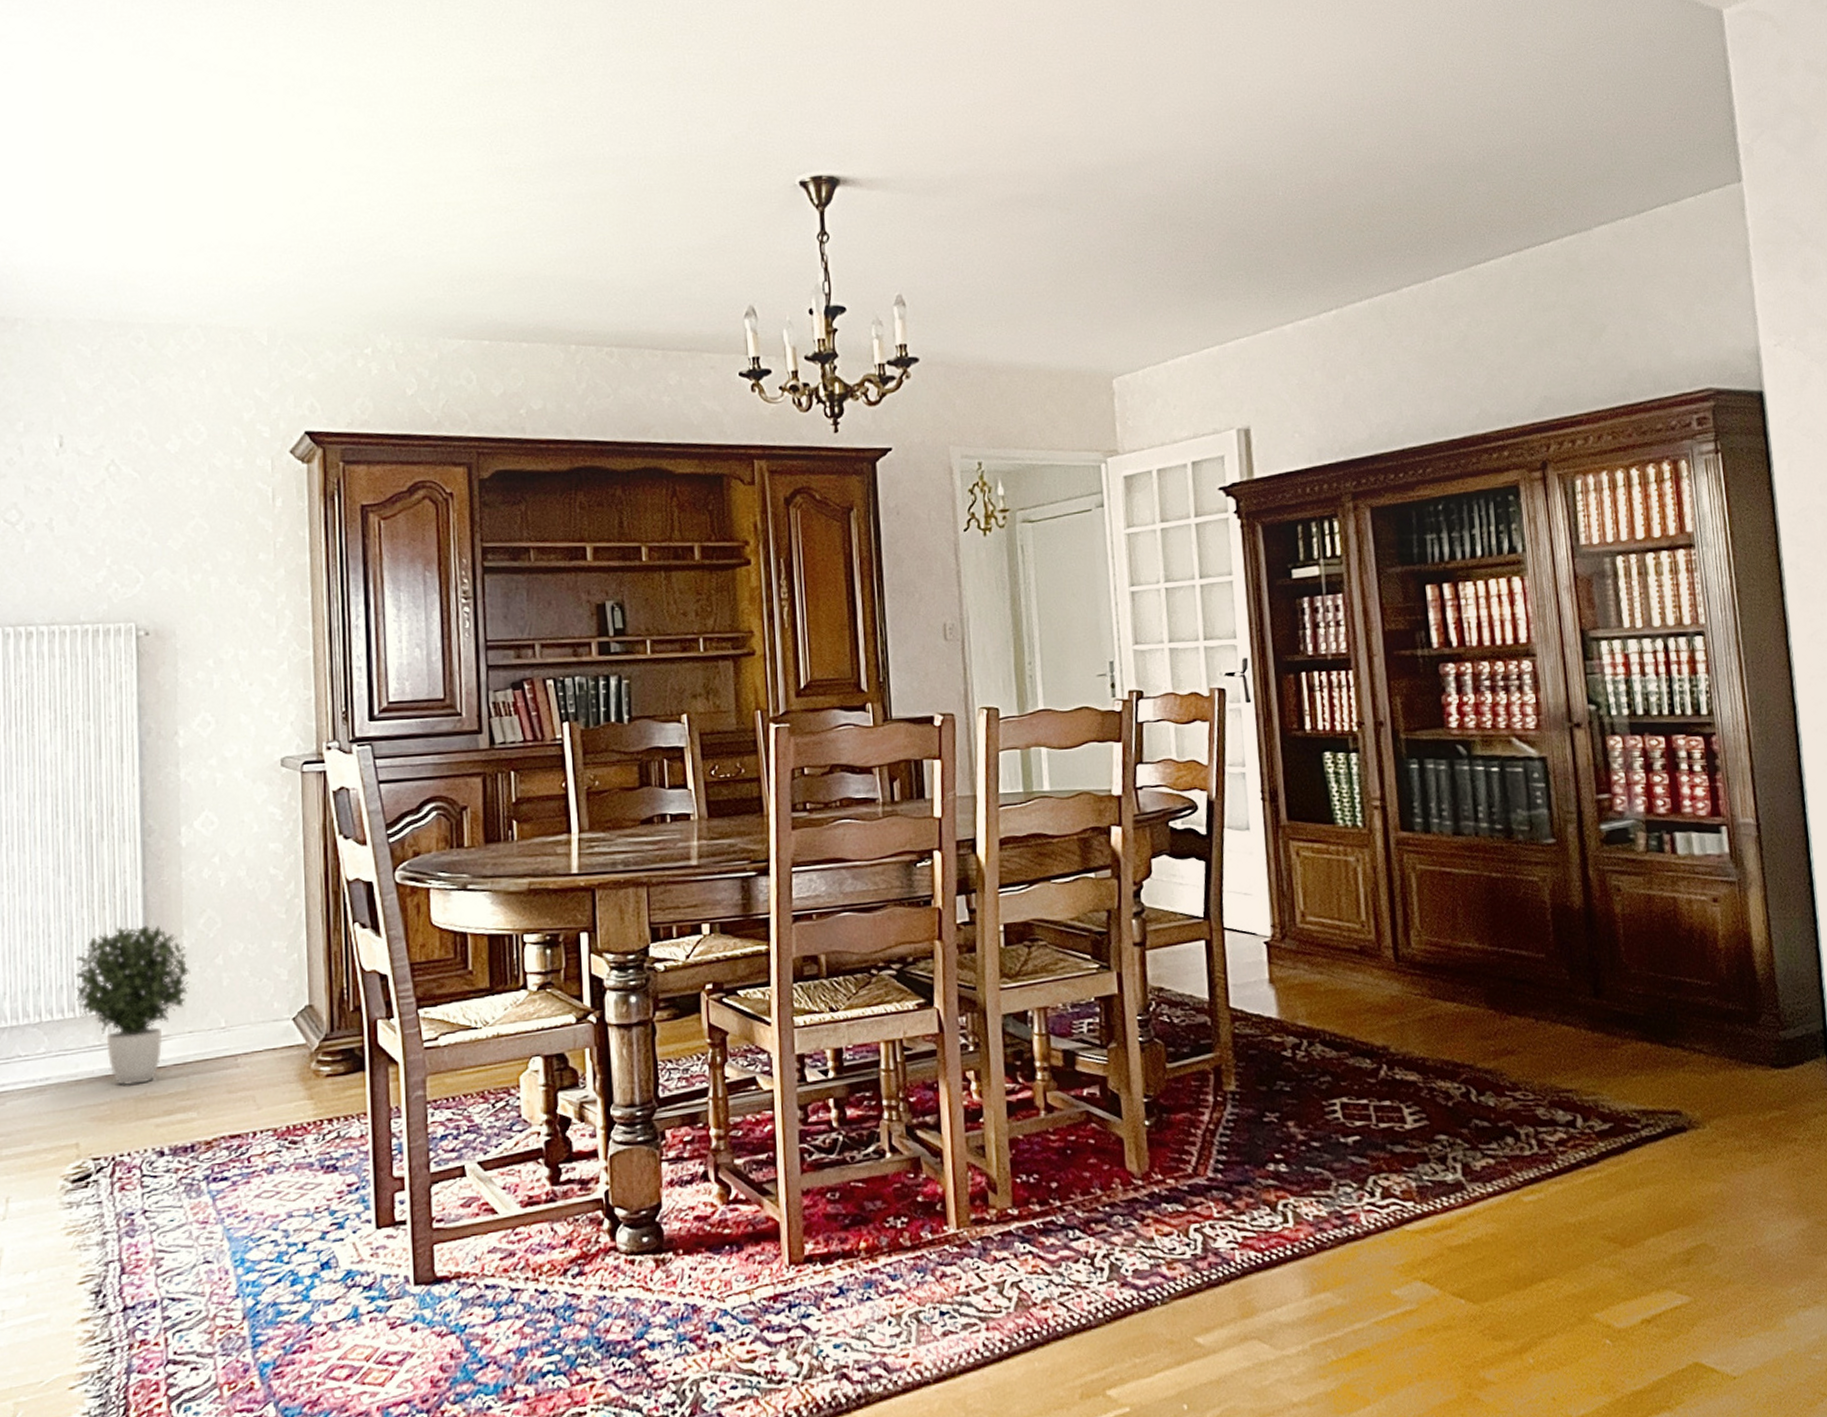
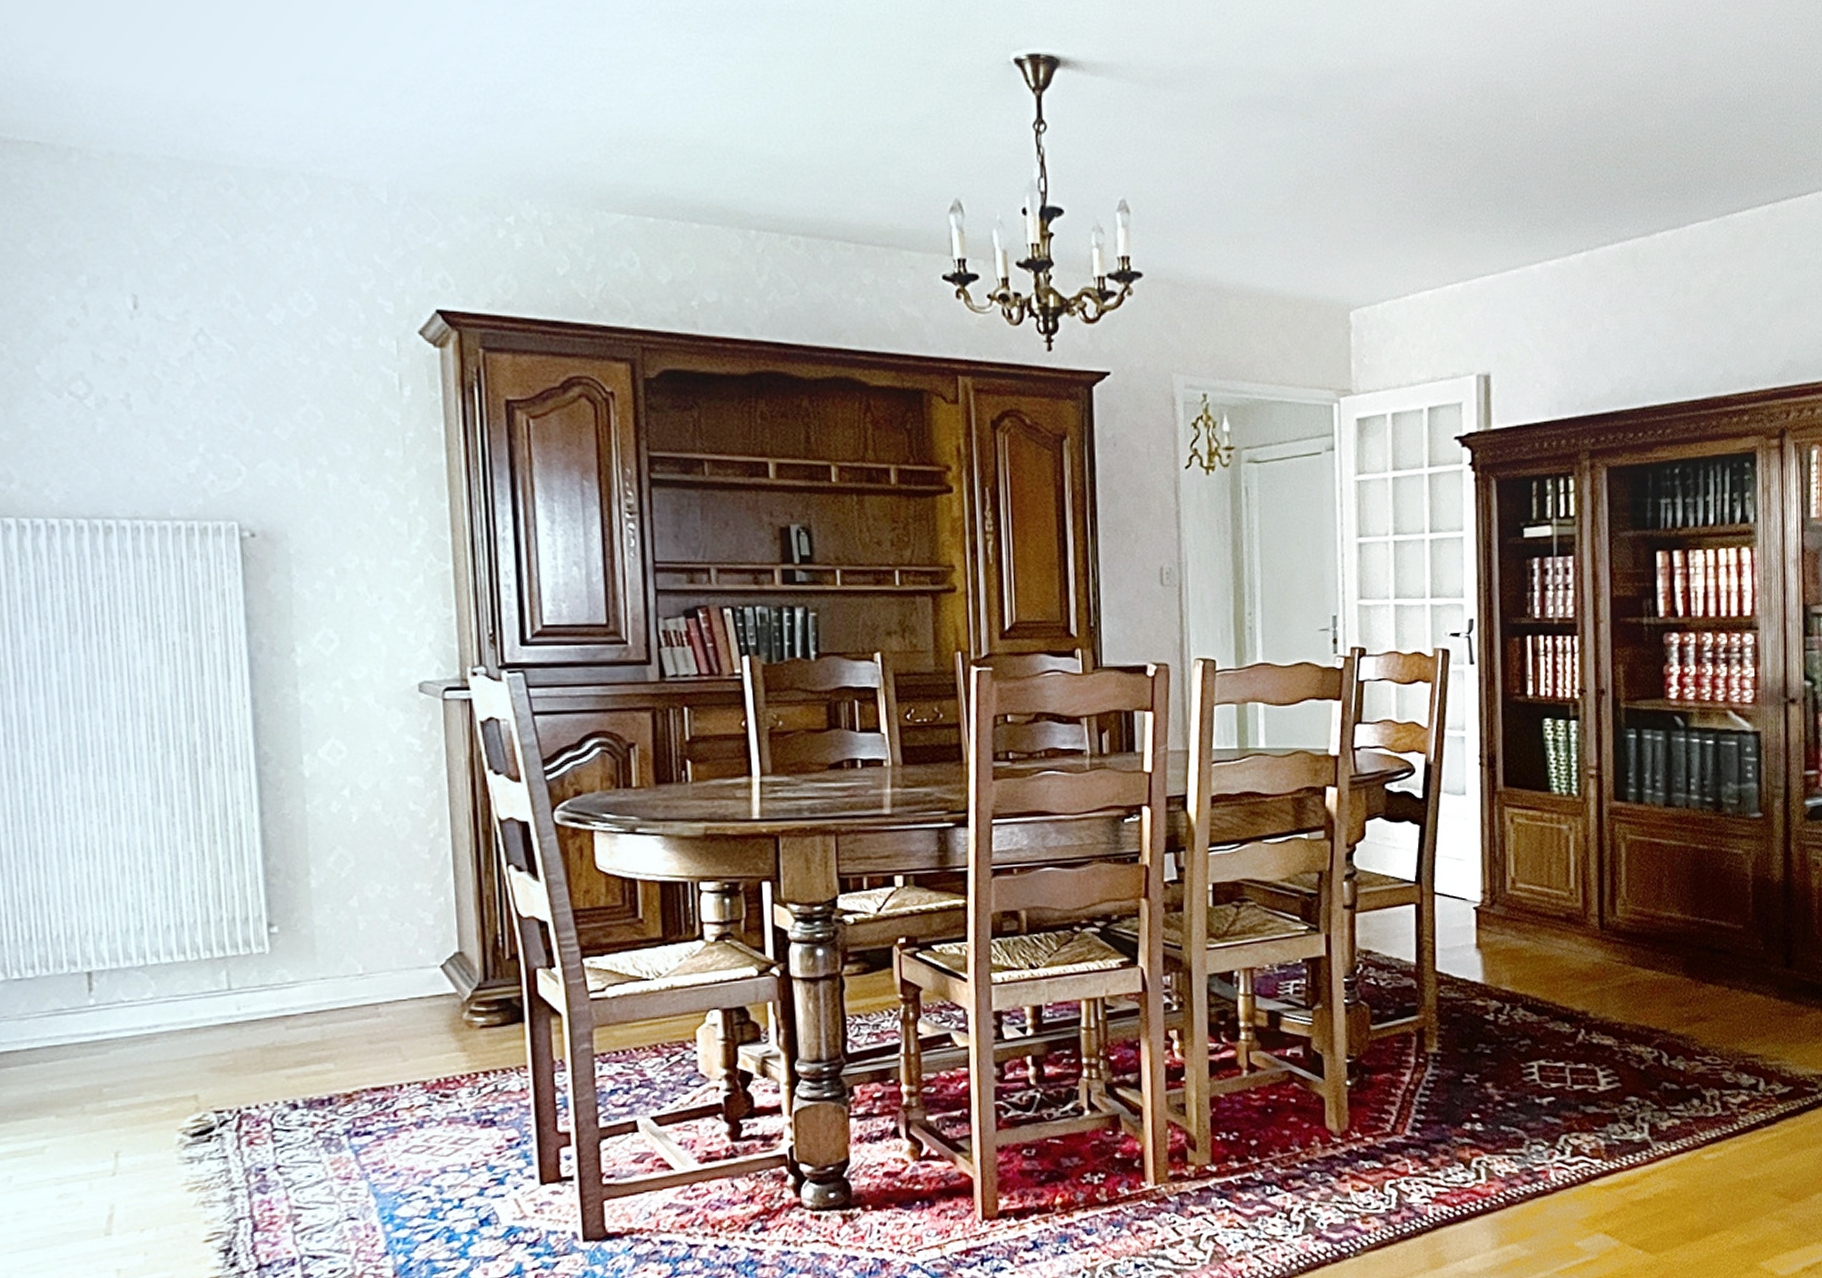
potted plant: present [75,925,190,1086] -> none [183,862,320,1035]

